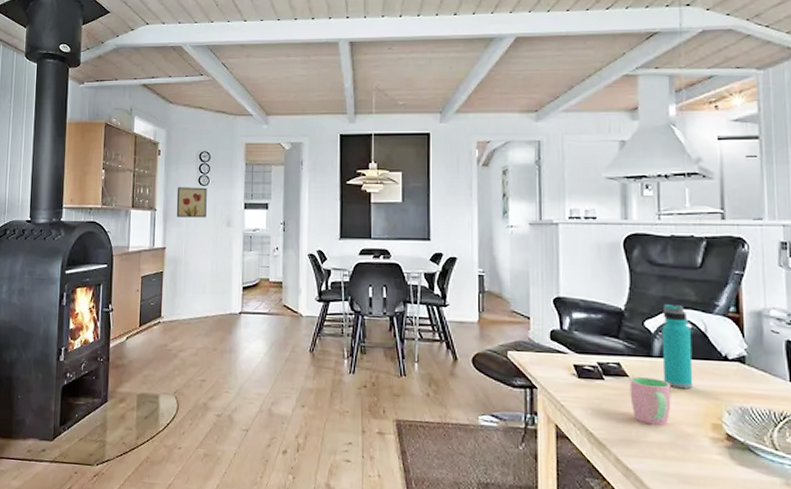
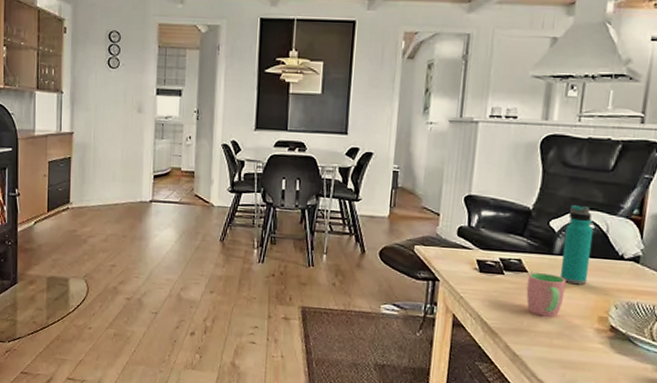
wall art: present [176,187,207,218] -> none [84,69,117,103]

